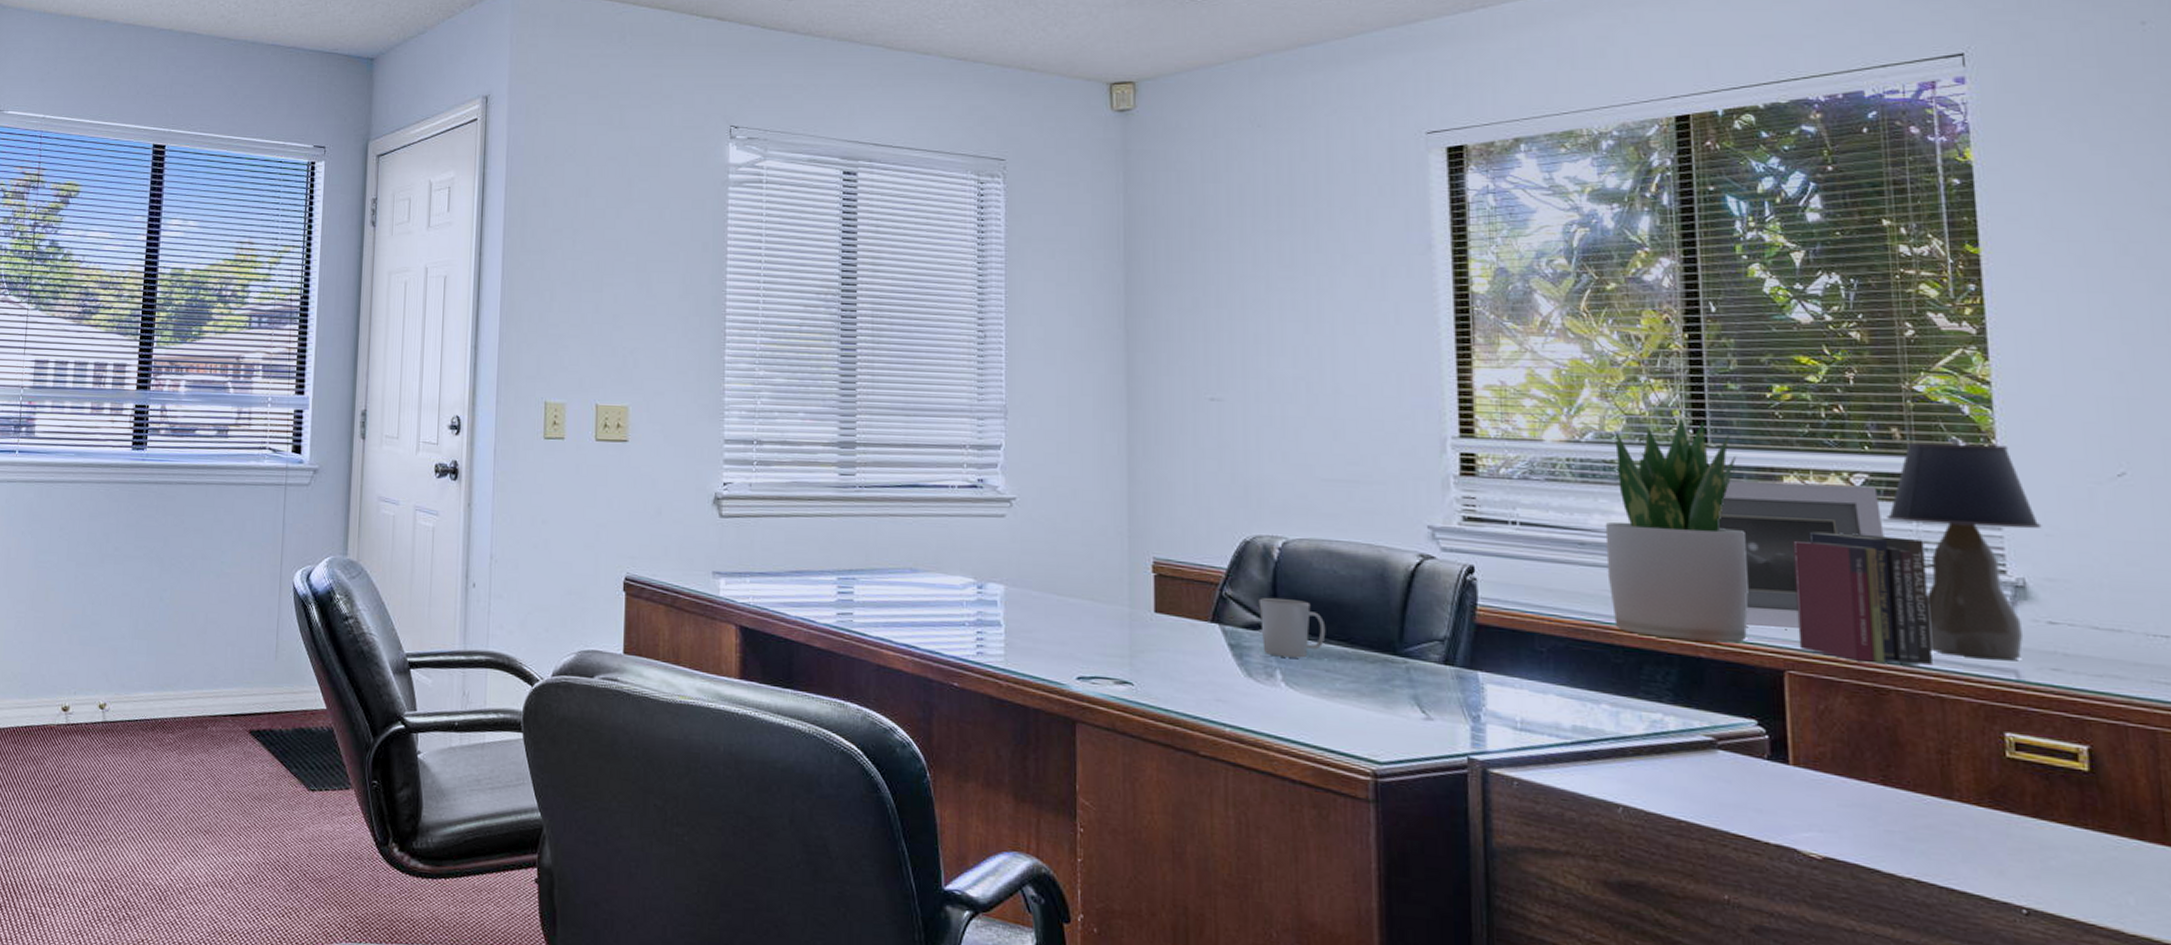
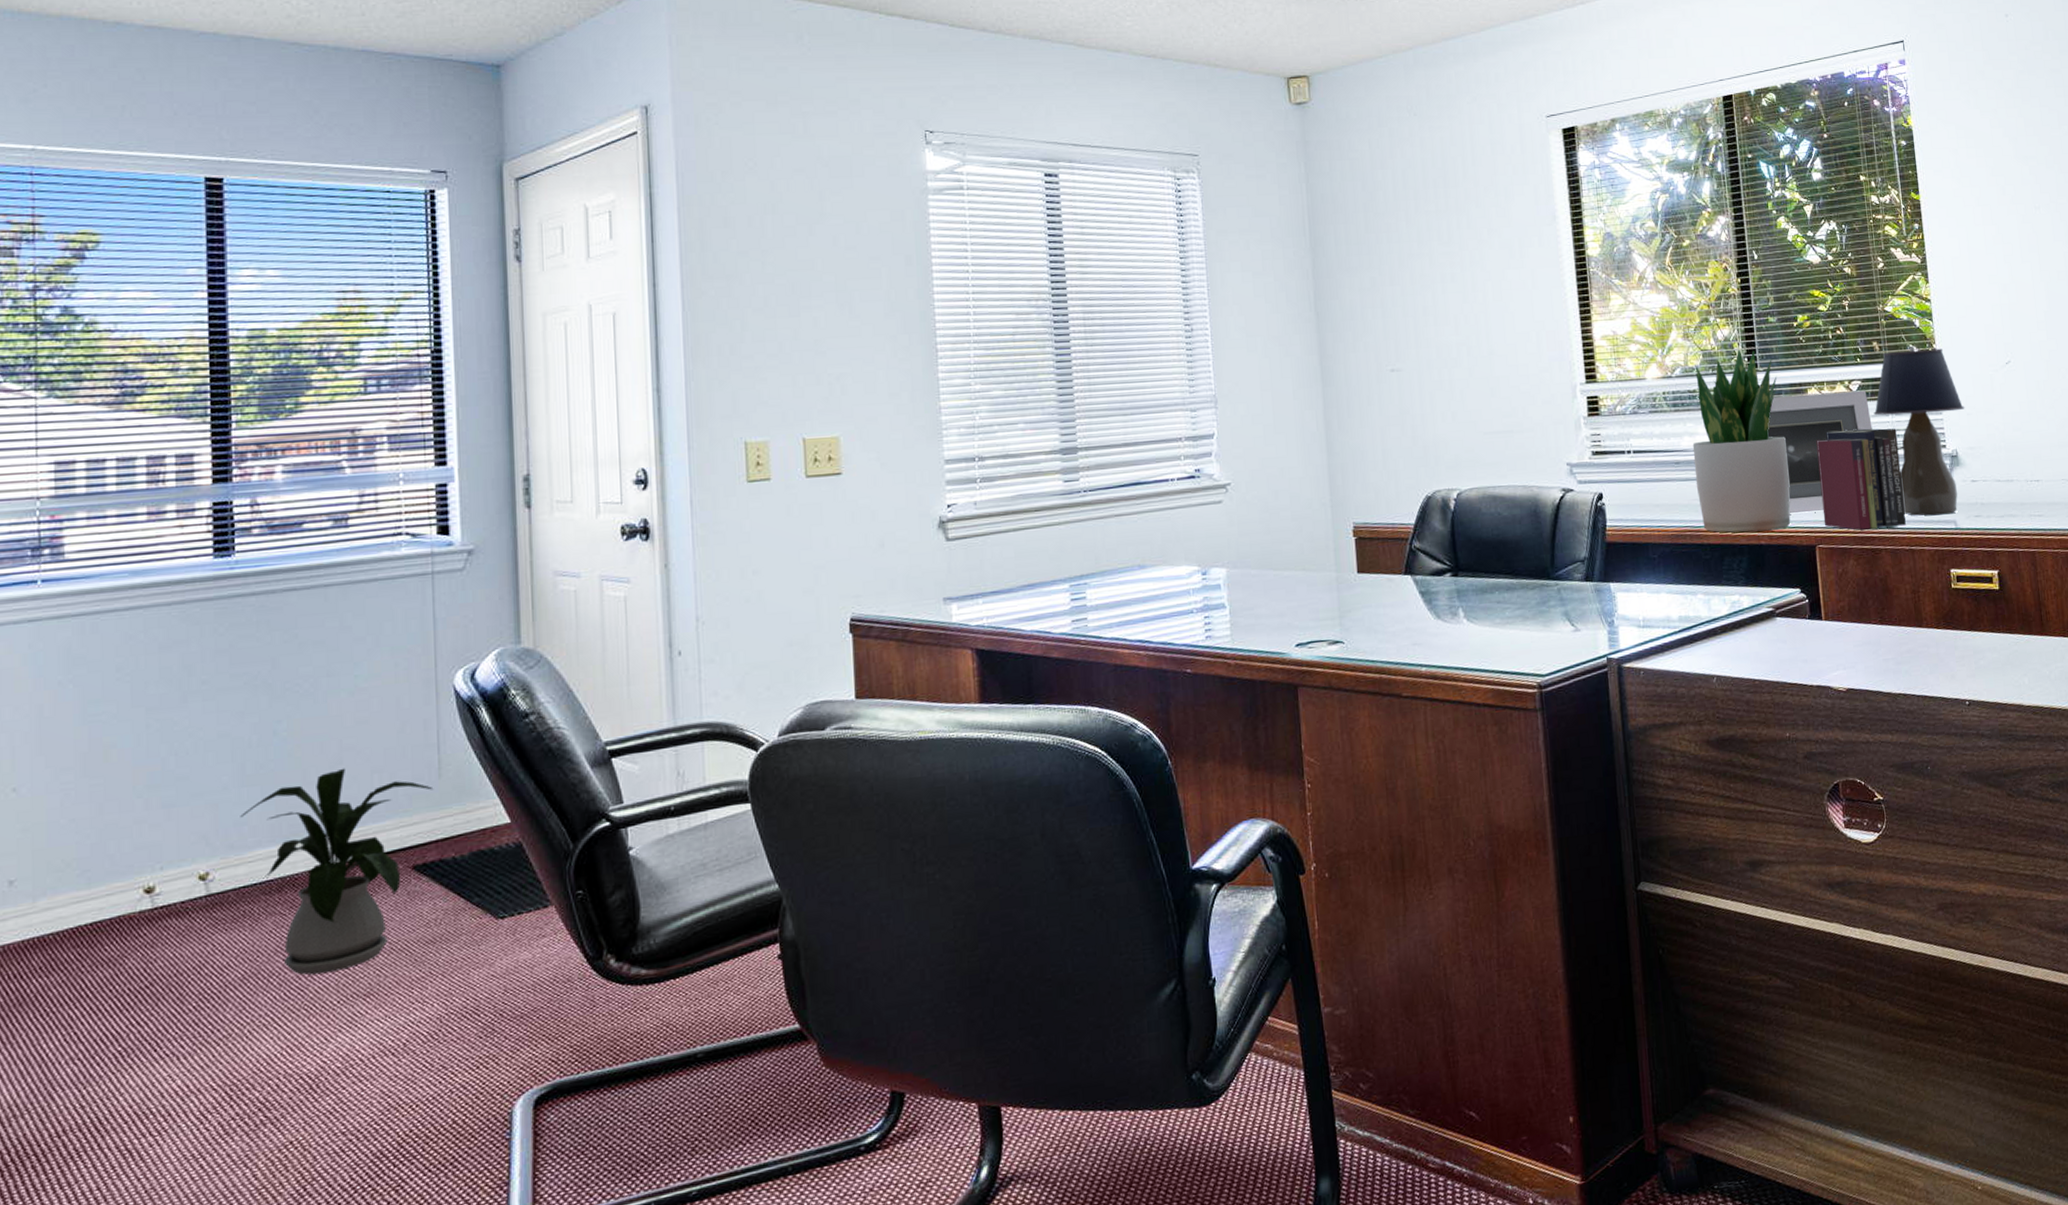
house plant: none [131,637,271,806] -> present [240,768,434,975]
mug: present [1258,597,1326,659] -> none [1441,543,1496,597]

